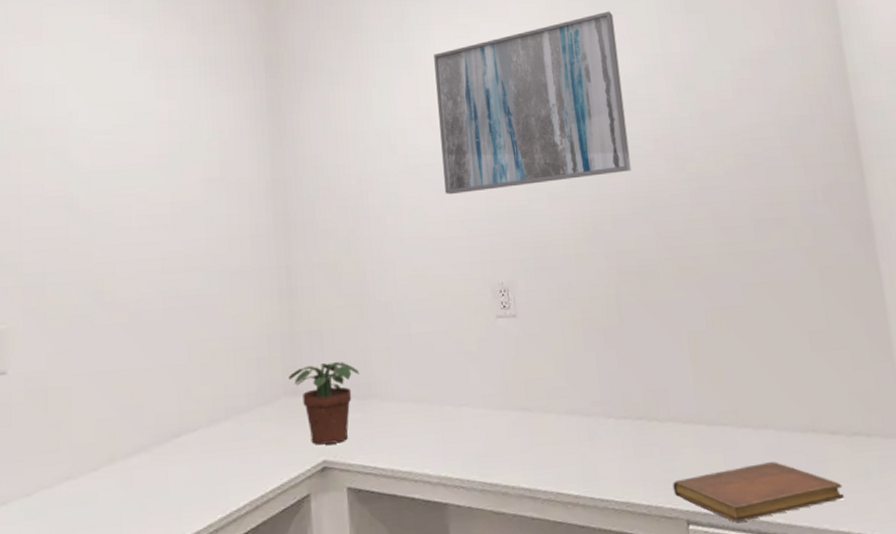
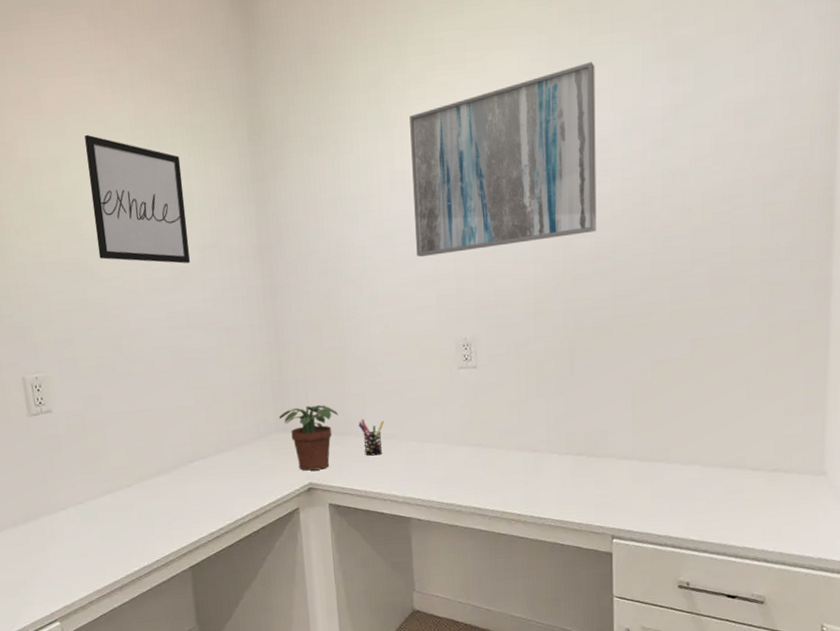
wall art: none [85,62,194,199] -> present [84,134,191,264]
pen holder: none [383,378,414,425] -> present [359,418,385,456]
notebook: present [673,461,844,522] -> none [603,491,754,538]

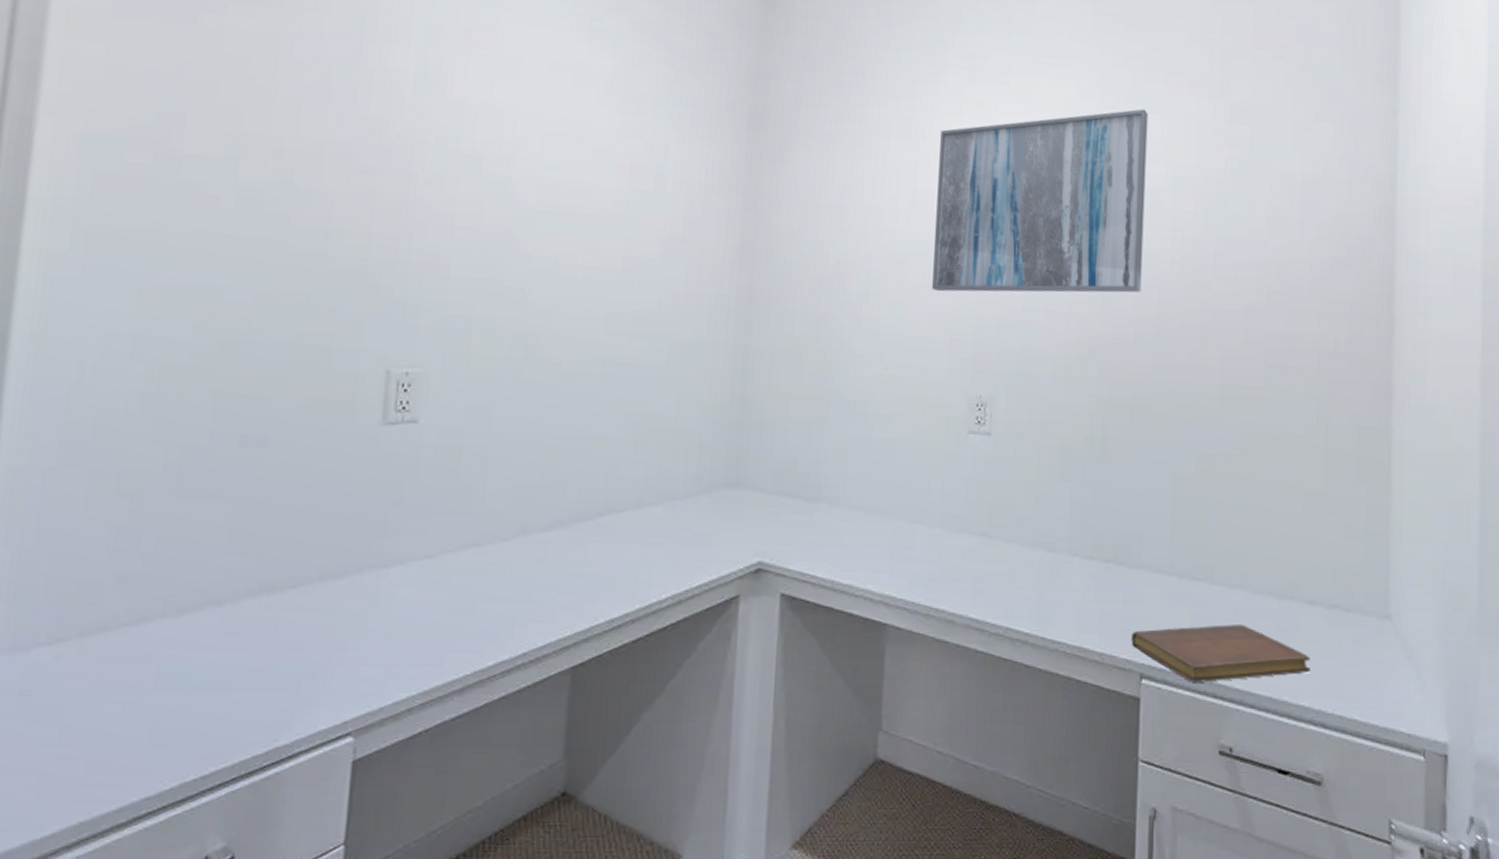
wall art: present [84,134,191,264] -> none [530,83,660,255]
potted plant: present [279,405,338,471] -> none [732,457,810,545]
pen holder: present [359,418,385,456] -> none [834,482,868,534]
notebook: none [603,491,754,538] -> present [1131,623,1311,683]

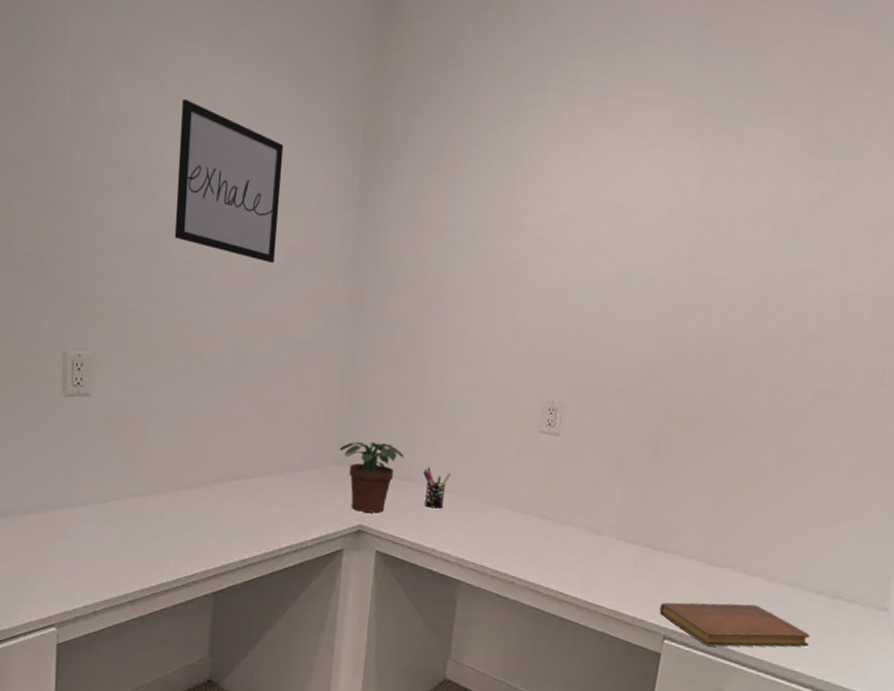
wall art: none [530,83,660,255] -> present [174,98,284,263]
potted plant: none [732,457,810,545] -> present [340,442,404,513]
pen holder: none [834,482,868,534] -> present [423,466,451,509]
wall art: present [932,109,1148,293] -> none [518,138,739,318]

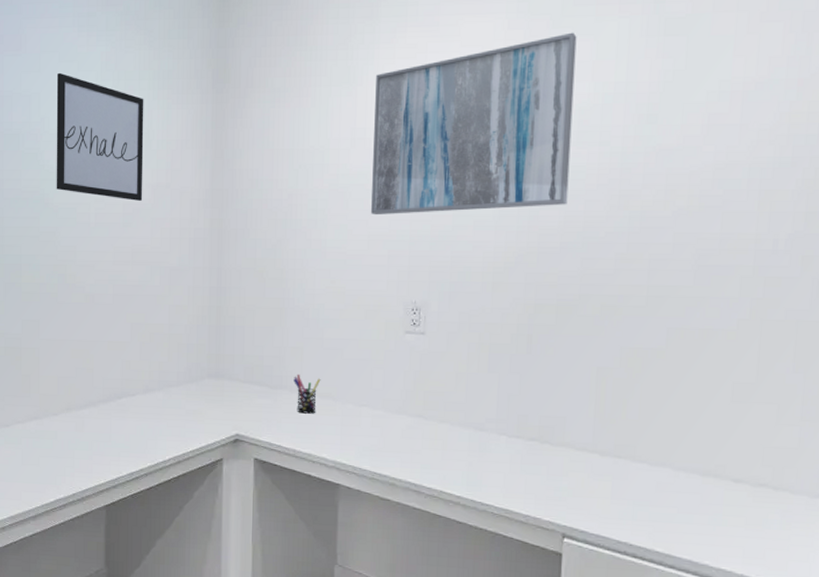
potted plant: present [340,442,404,513] -> none [213,355,273,422]
wall art: none [518,138,739,318] -> present [371,32,577,216]
notebook: present [659,602,811,647] -> none [554,496,734,545]

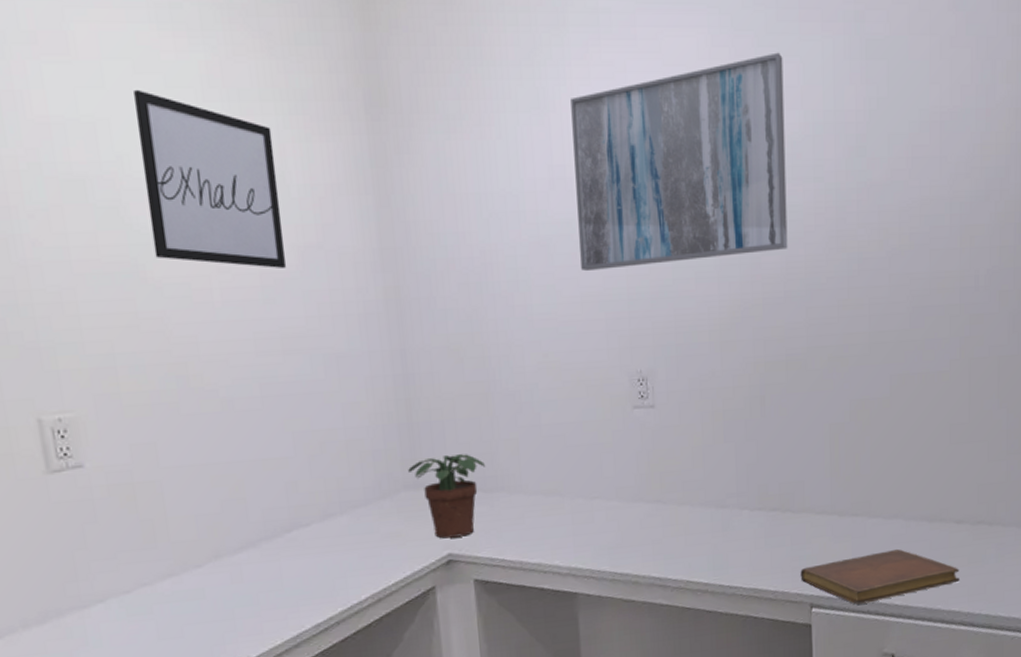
potted plant: none [213,355,273,422] -> present [408,454,485,539]
pen holder: present [294,374,321,414] -> none [511,470,544,518]
notebook: none [554,496,734,545] -> present [800,548,960,605]

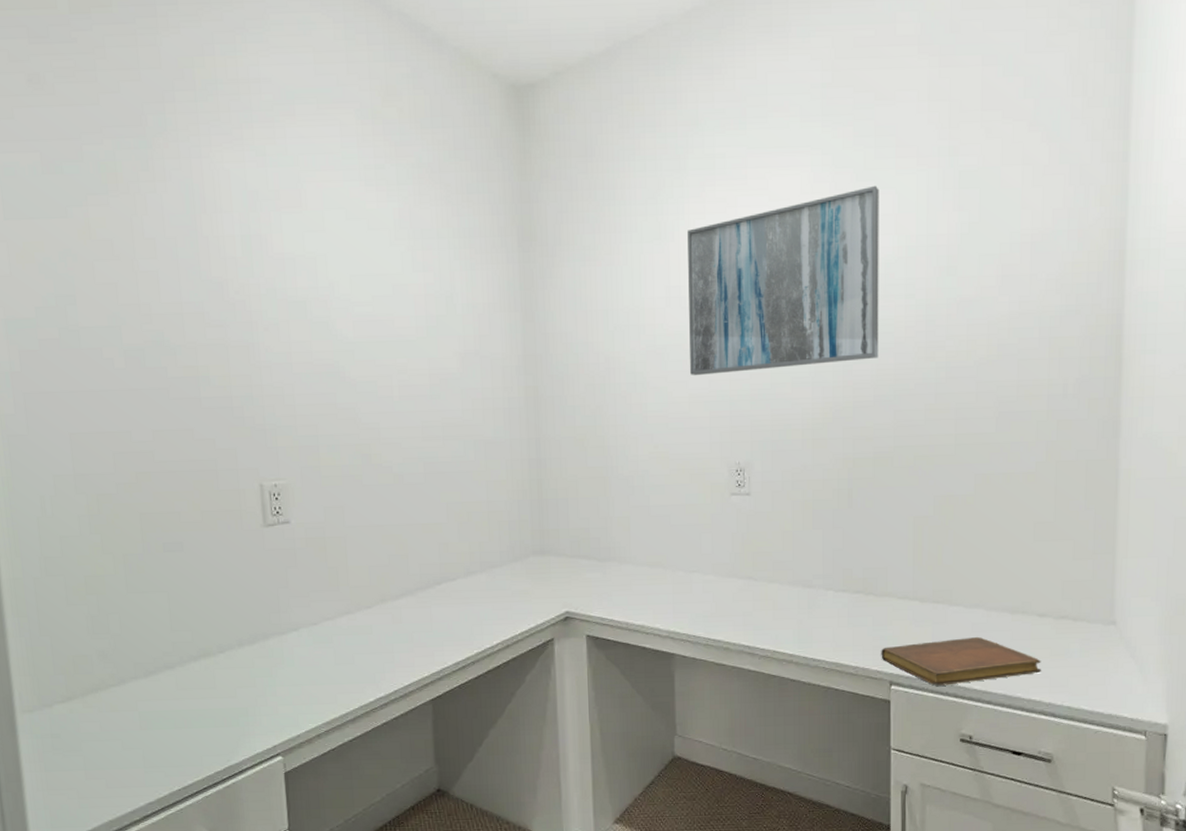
wall art: present [132,89,287,268] -> none [344,231,450,371]
potted plant: present [408,454,485,539] -> none [537,528,600,598]

